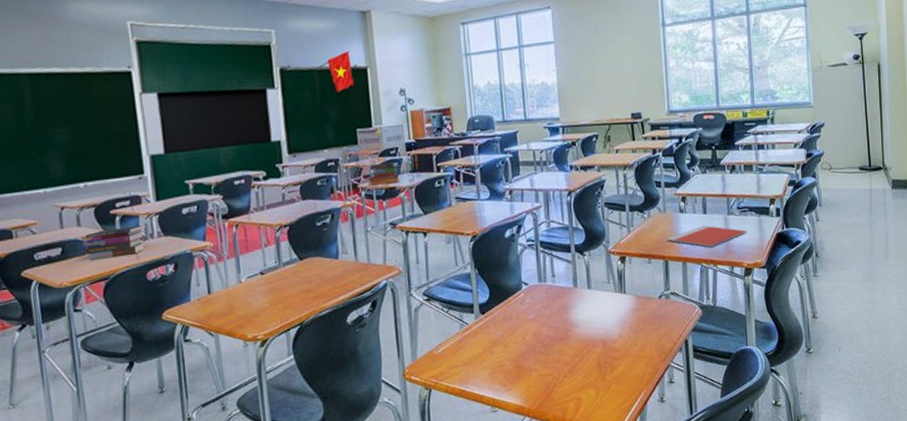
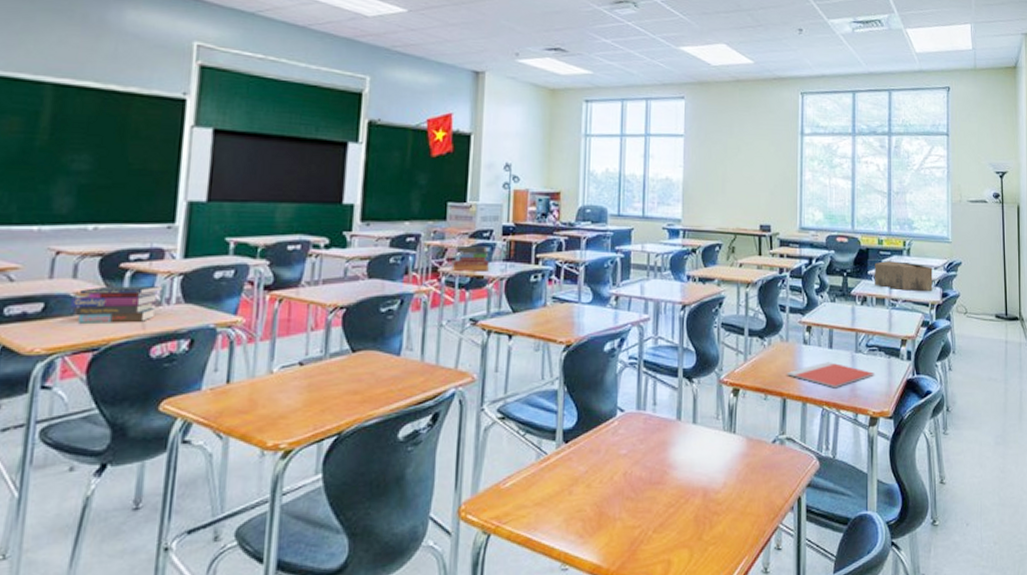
cardboard box: none [741,130,798,156] -> present [875,261,933,291]

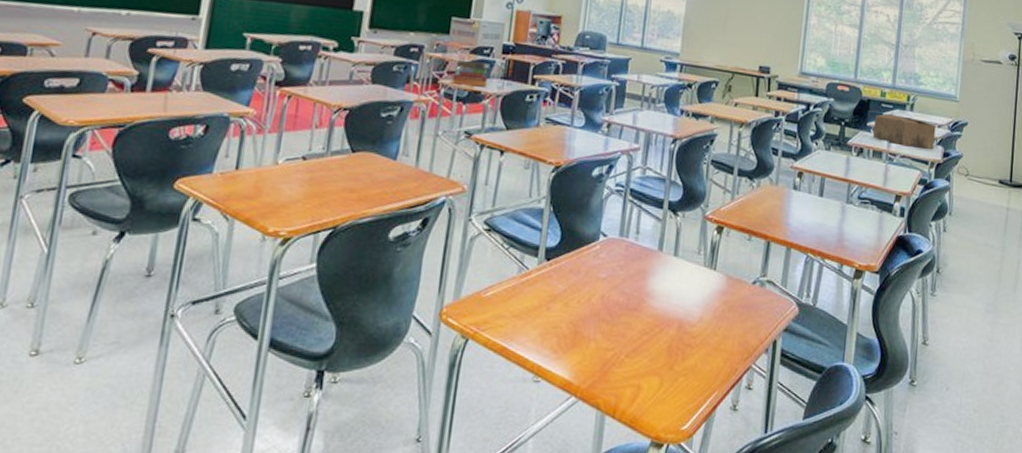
books: present [69,286,163,325] -> none [101,68,185,106]
notebook: present [787,362,875,389] -> none [773,209,865,237]

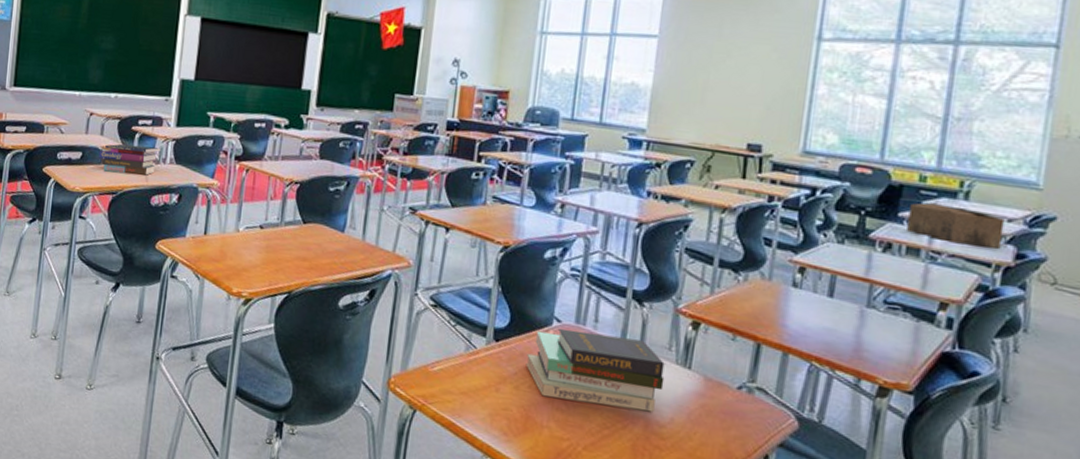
books: none [101,68,185,106] -> present [98,143,161,176]
books: present [451,60,488,87] -> none [395,137,432,164]
books: none [574,242,695,314] -> present [525,328,665,413]

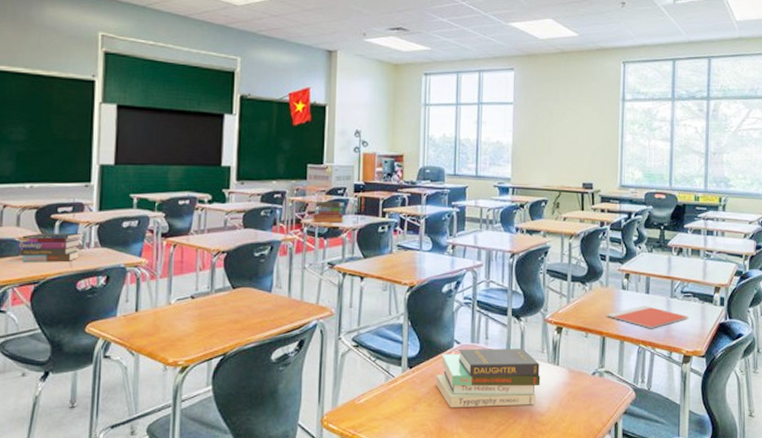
books: none [395,137,432,164] -> present [312,201,343,223]
notebook: none [765,311,893,345] -> present [606,306,689,329]
cardboard box: present [907,203,1005,249] -> none [691,216,747,244]

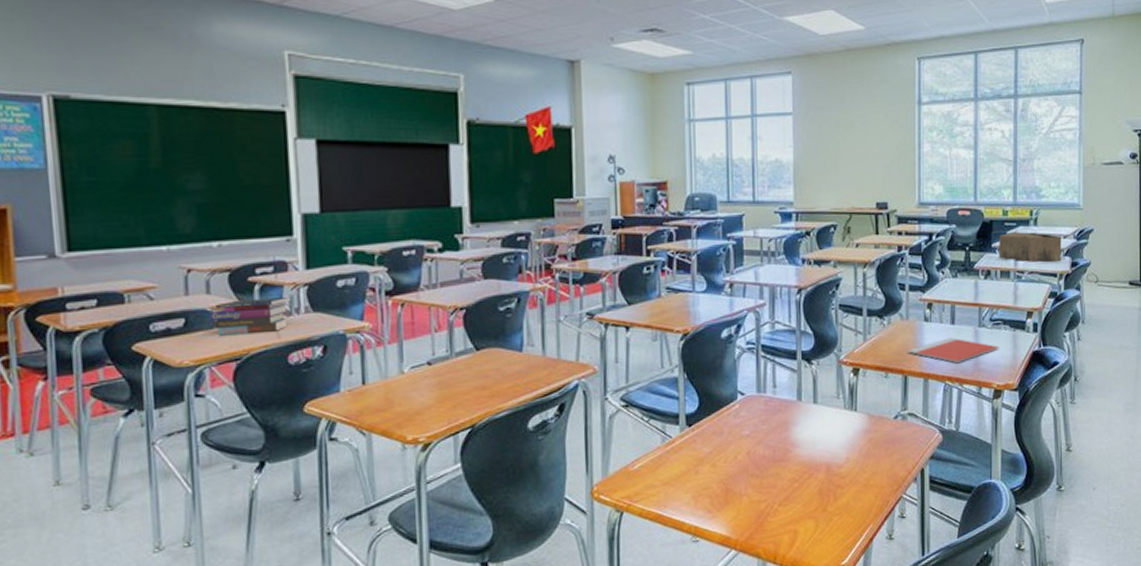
books: present [312,201,343,223] -> none [564,240,601,267]
books: present [435,348,541,408] -> none [718,395,837,468]
cardboard box: none [691,216,747,244] -> present [999,232,1062,262]

